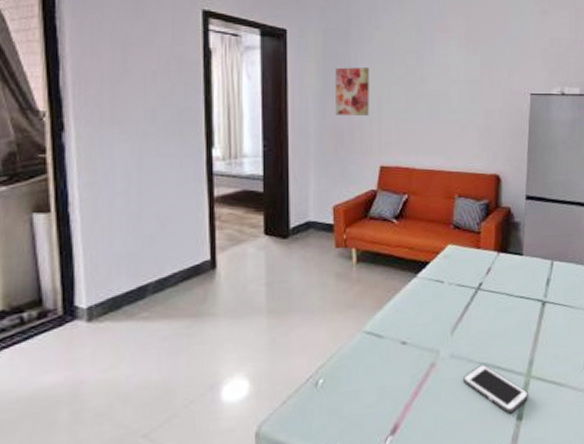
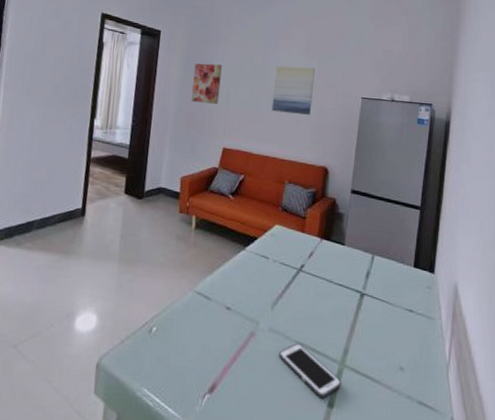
wall art: none [432,63,478,118] -> present [271,66,315,115]

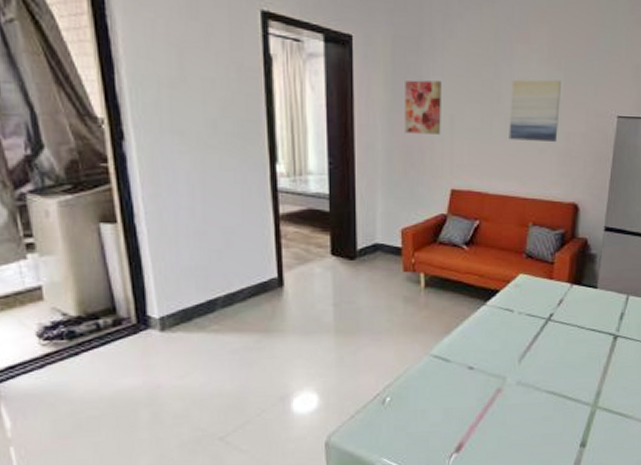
cell phone: present [279,343,341,399] -> none [529,392,594,440]

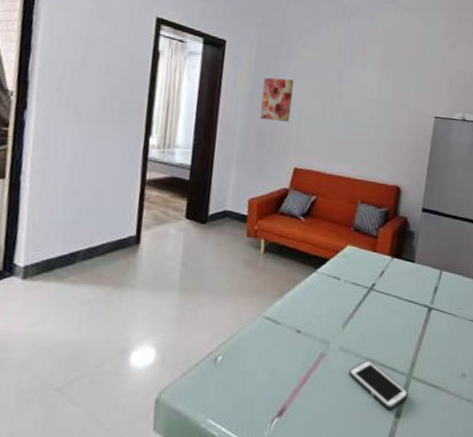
wall art: present [509,79,561,142] -> none [345,83,390,134]
cell phone: none [529,392,594,440] -> present [349,360,408,411]

